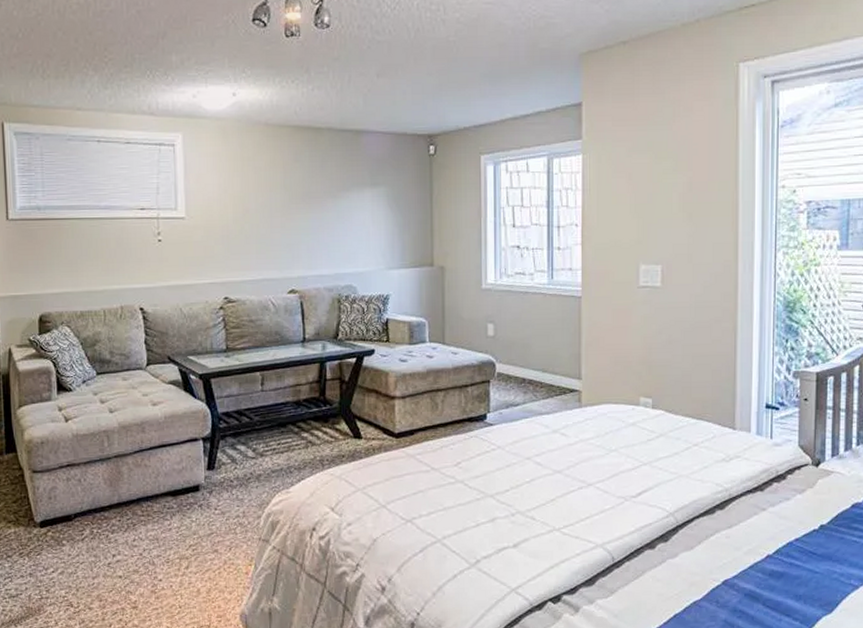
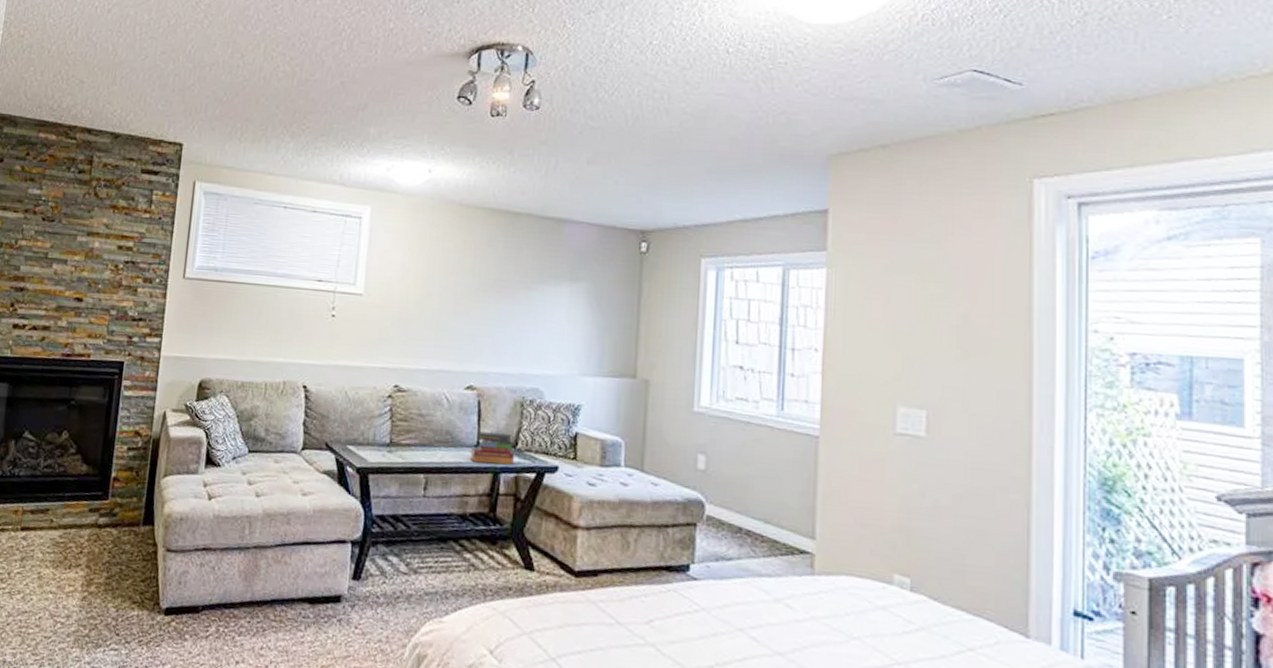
books: none [298,328,337,355] -> present [469,431,515,465]

